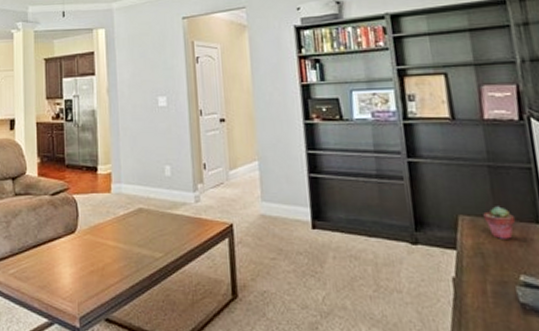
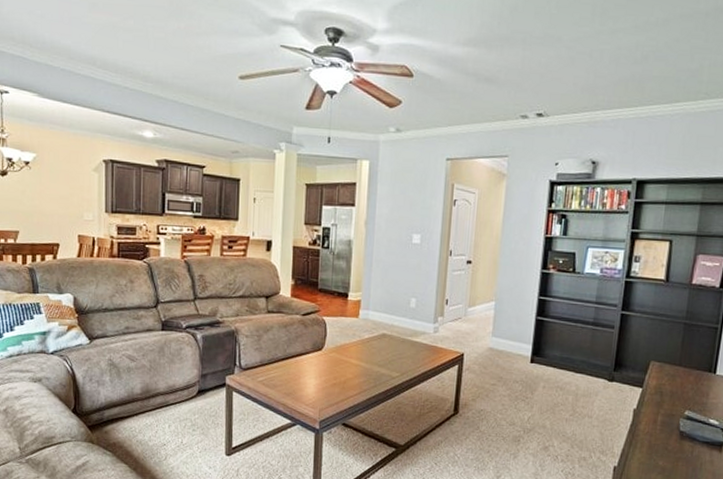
potted succulent: present [483,206,516,239] -> none [670,356,695,383]

